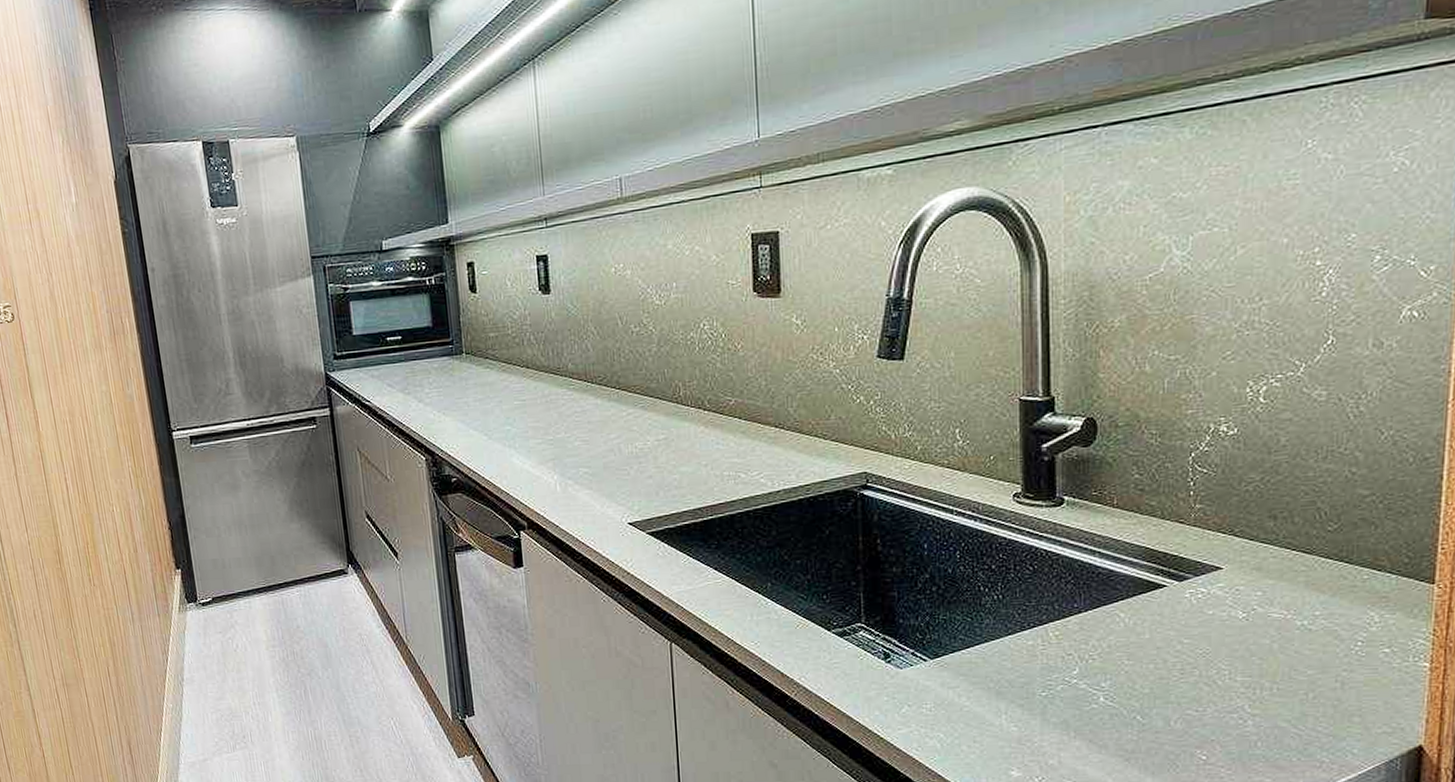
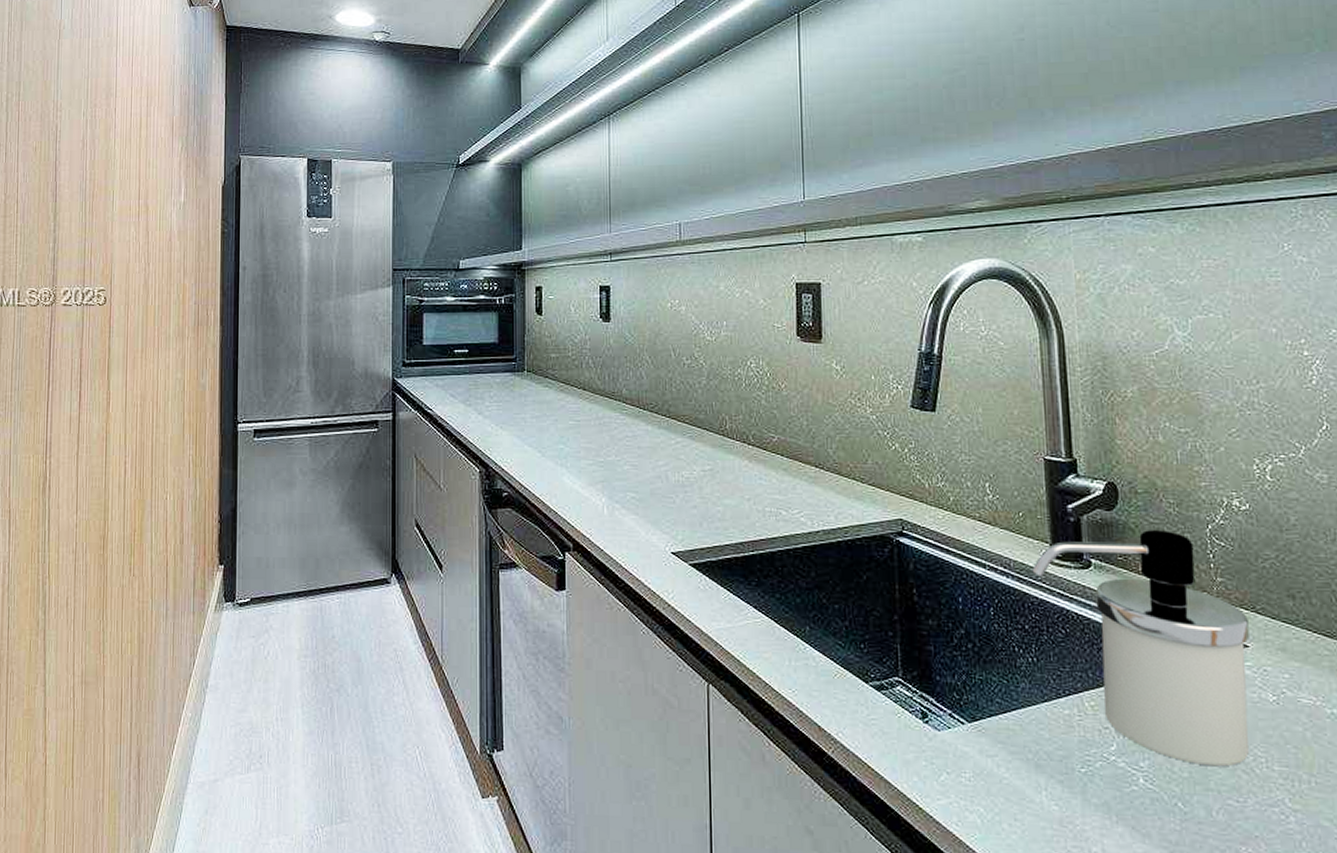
soap dispenser: none [1001,462,1225,682] -> present [1032,530,1249,767]

